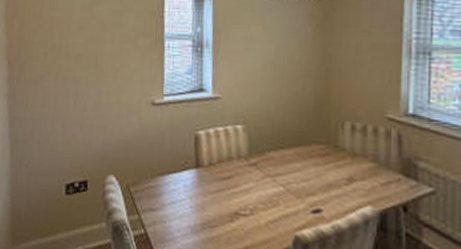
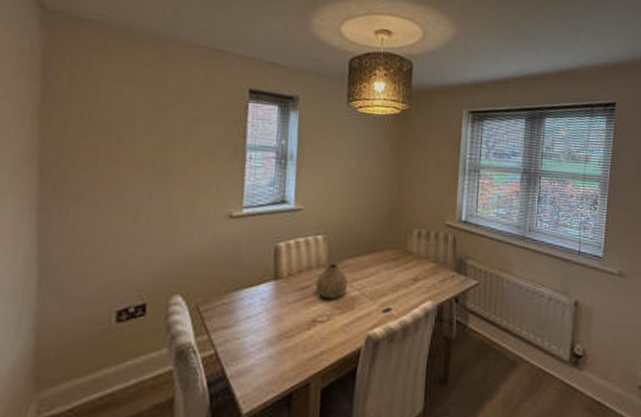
vase: none [237,154,271,193] -> present [315,263,348,299]

